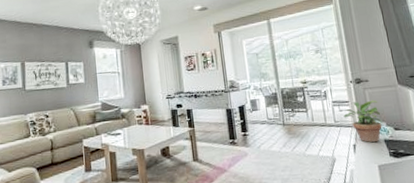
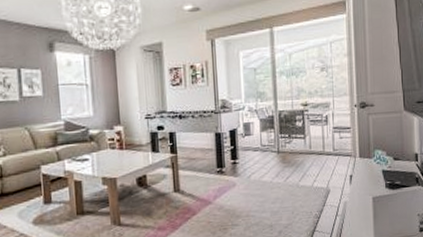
potted plant: present [343,100,384,143] -> none [343,127,384,173]

